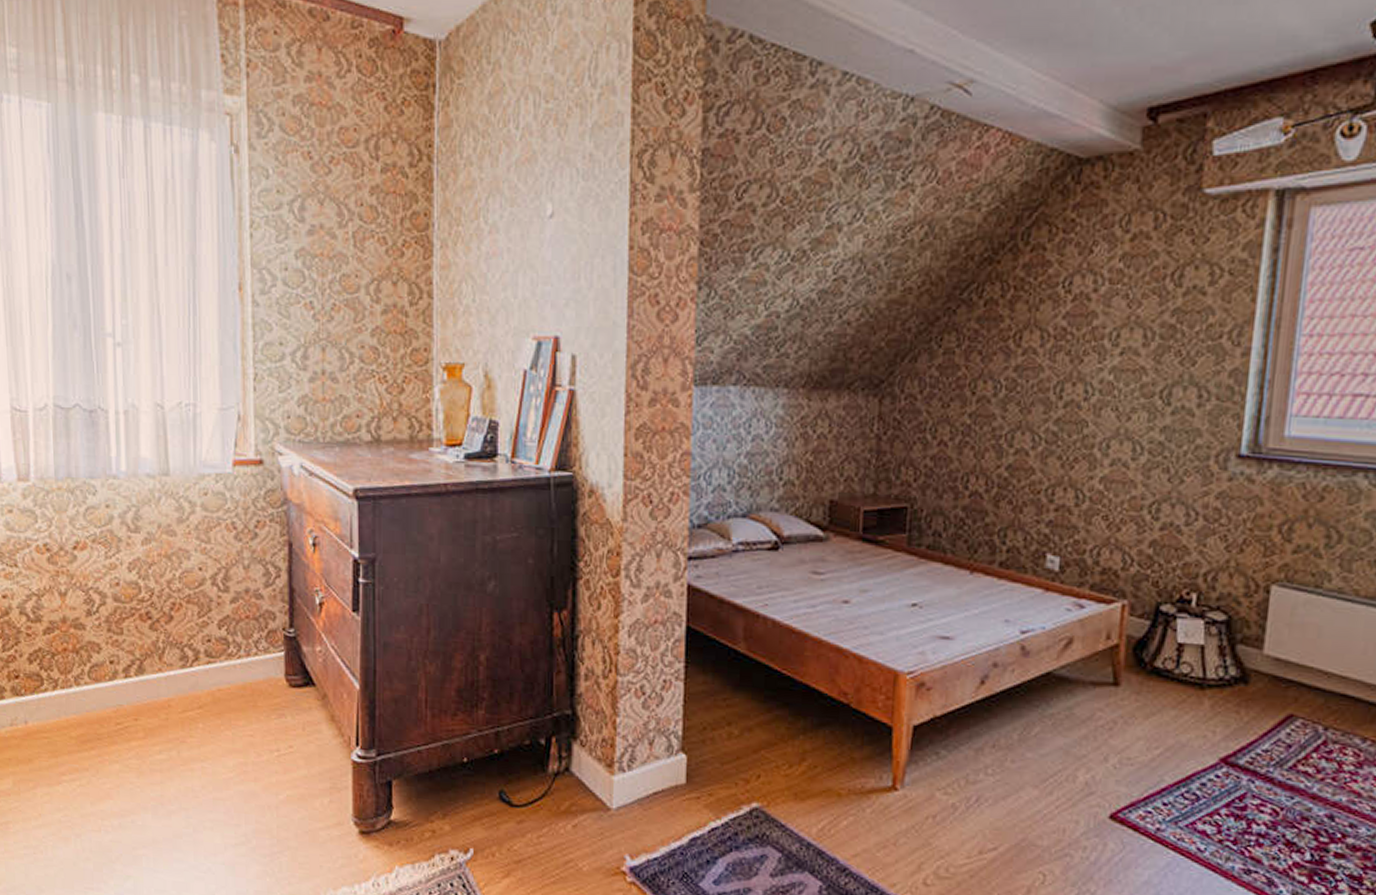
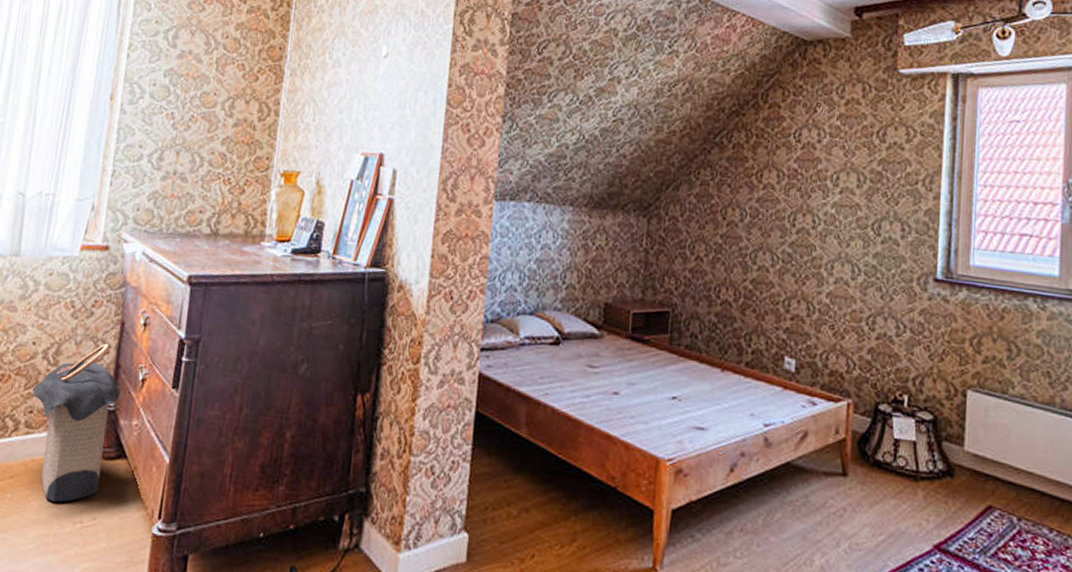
laundry hamper: none [207,566,298,731] -> present [32,343,120,503]

